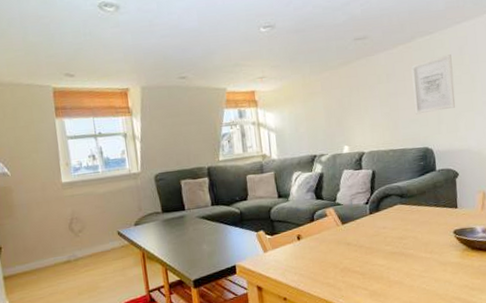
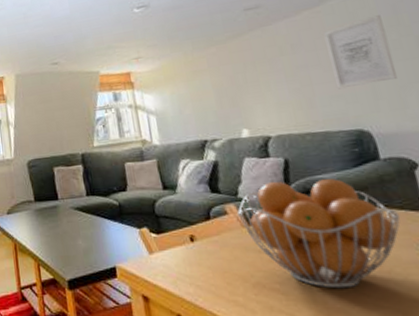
fruit basket: none [335,186,443,268] -> present [238,179,401,289]

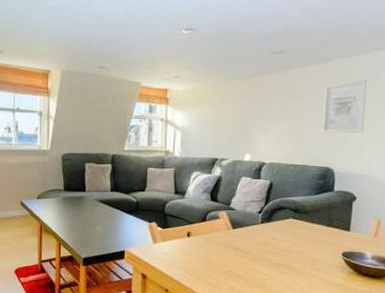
fruit basket: present [238,179,401,289] -> none [227,197,335,279]

